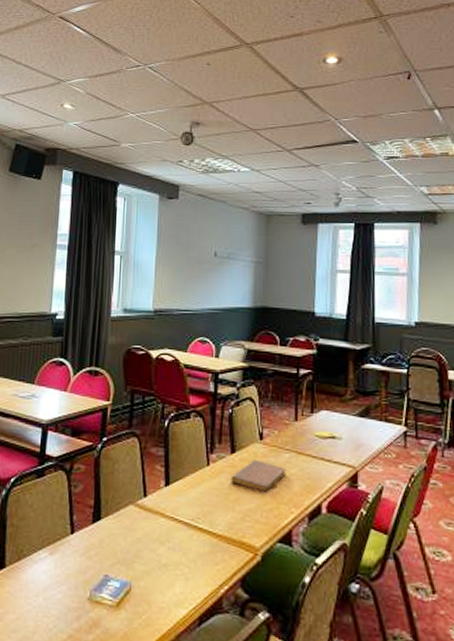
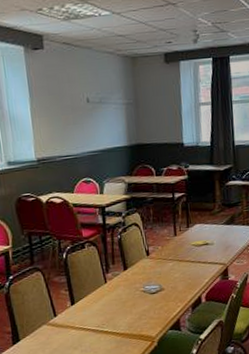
notebook: present [231,460,286,493] -> none [126,272,171,296]

